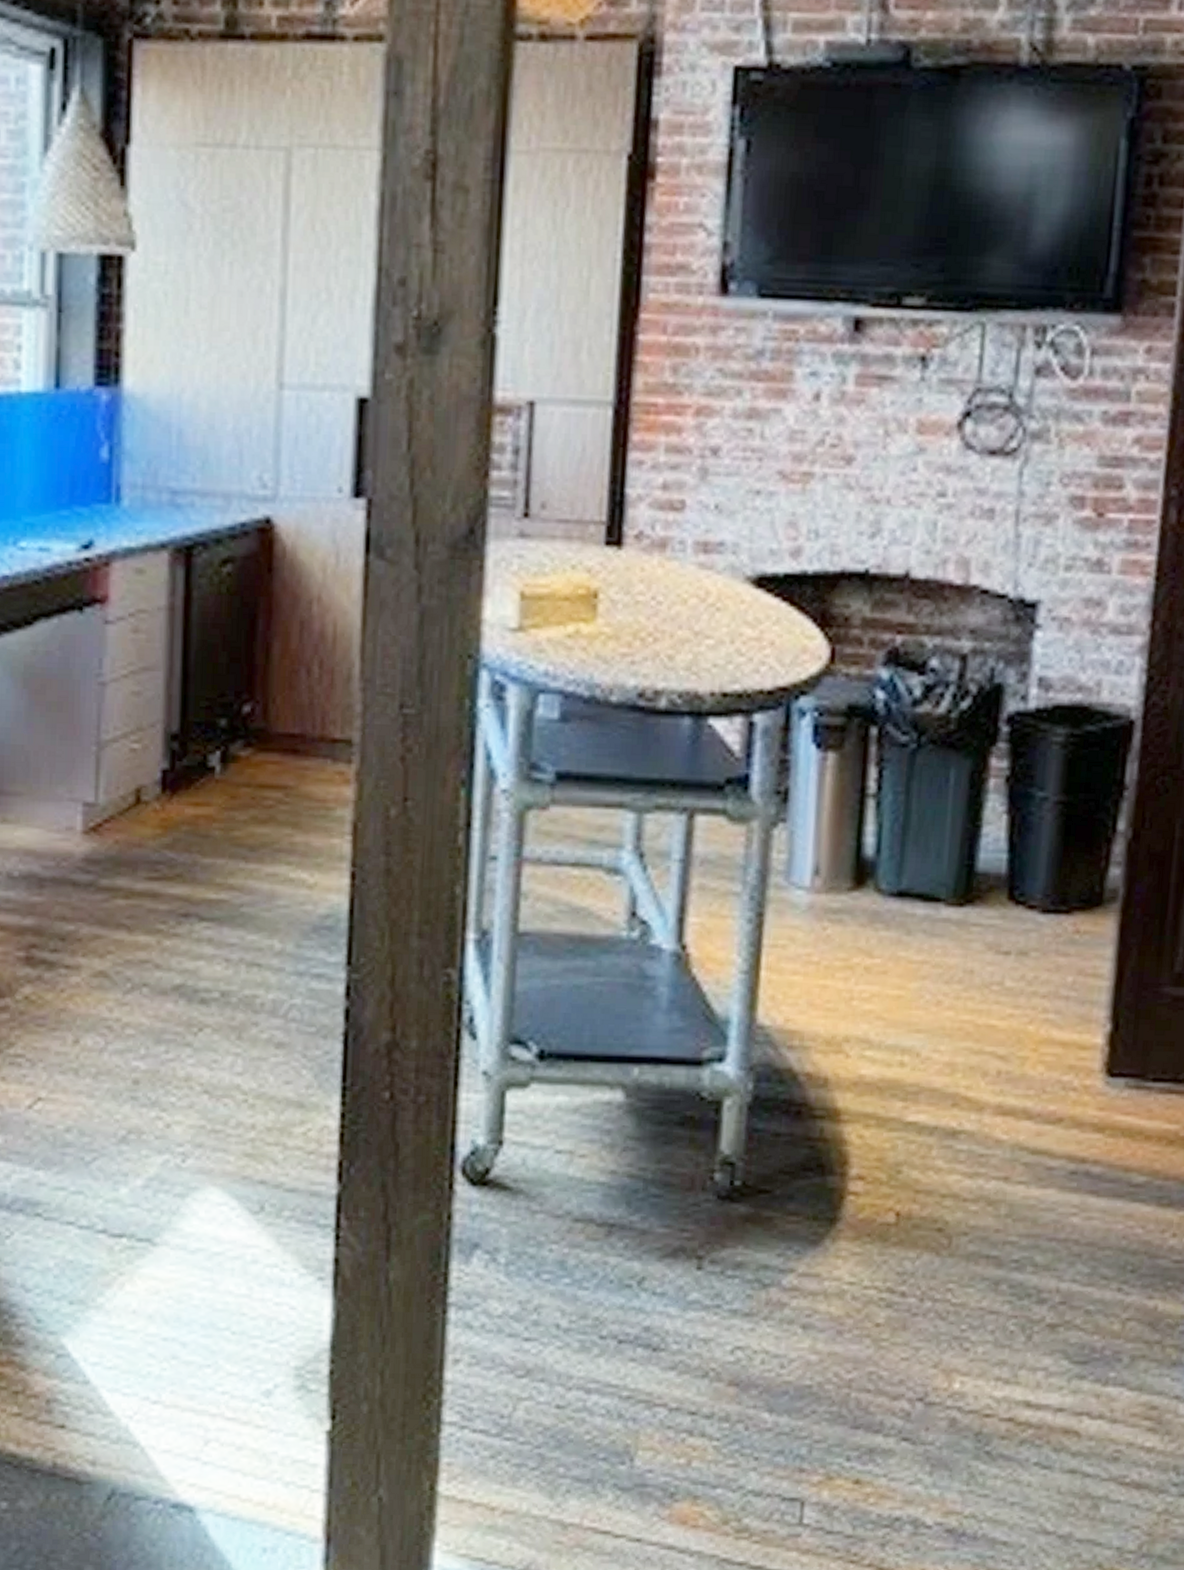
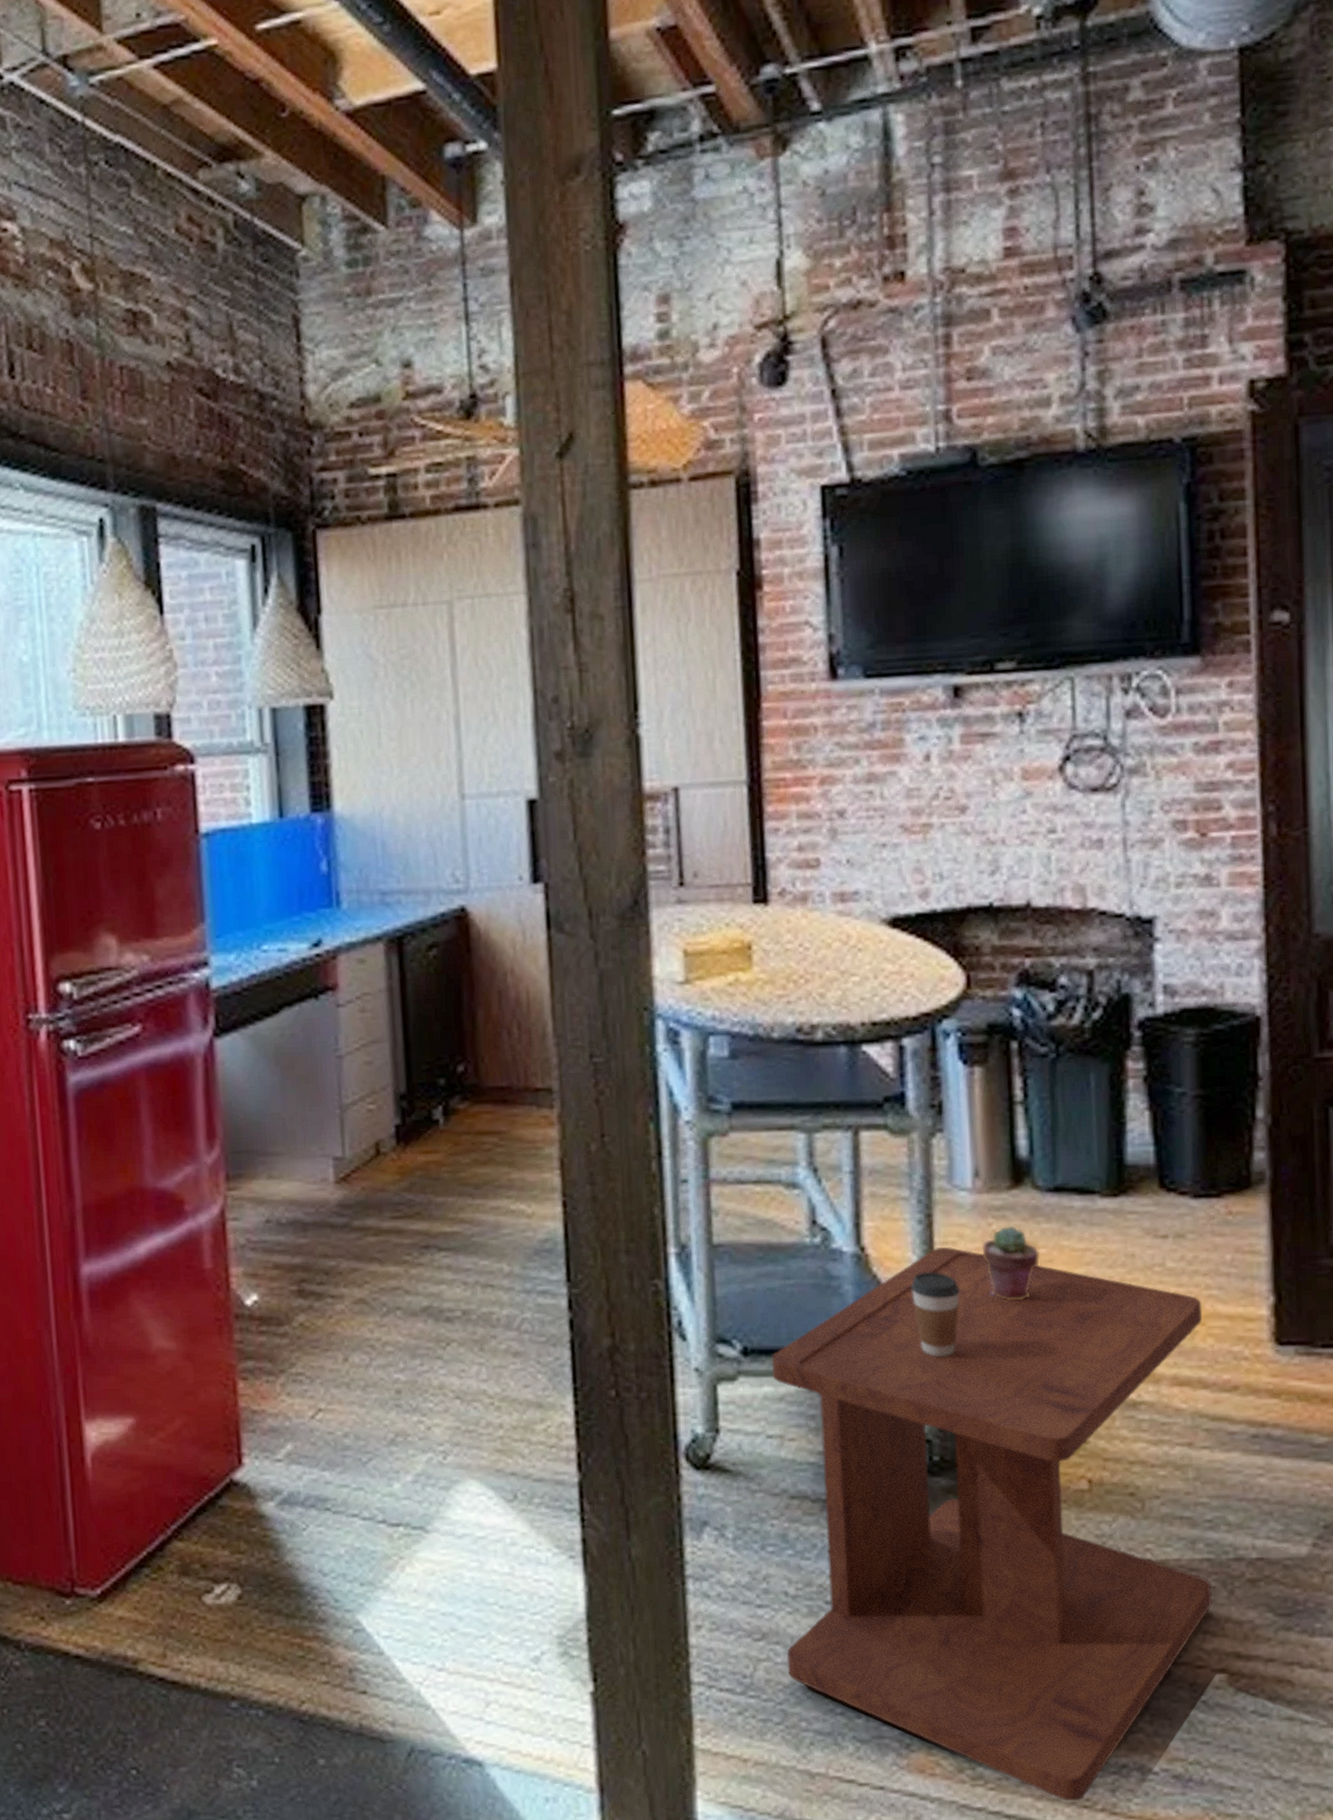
side table: none [550,951,1037,1556] -> present [771,1247,1212,1802]
coffee cup: none [731,977,784,1071] -> present [910,1272,960,1357]
potted succulent: none [811,931,875,1015] -> present [981,1225,1041,1301]

